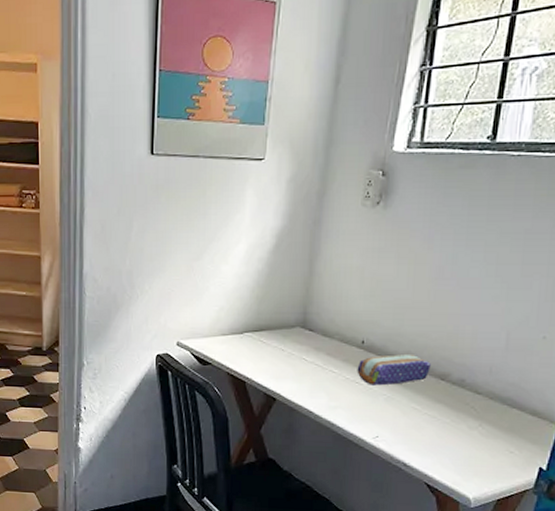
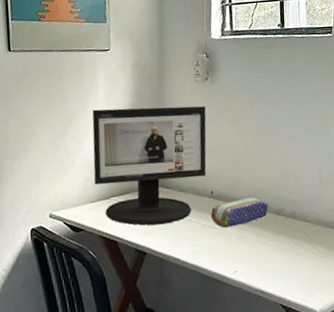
computer monitor: none [228,230,371,371] -> present [92,106,207,226]

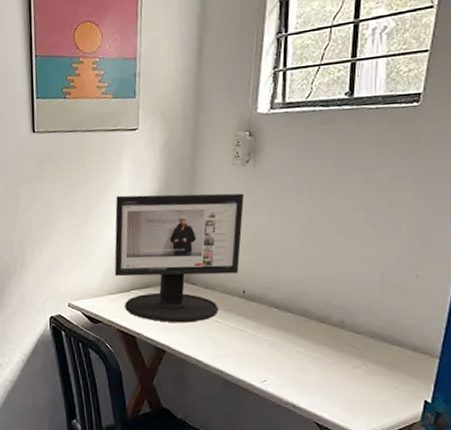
pencil case: present [211,197,268,228] -> none [240,300,311,332]

